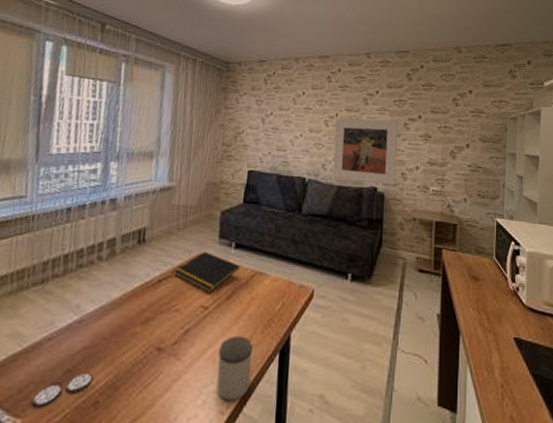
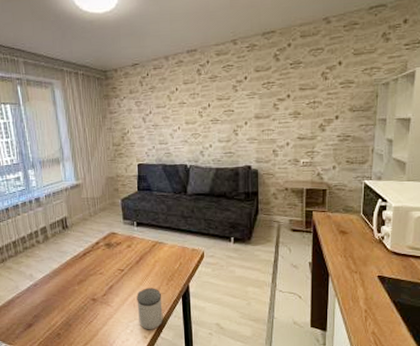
coaster: present [33,372,93,406] -> none [17,316,53,338]
notepad: present [173,251,241,293] -> none [93,230,143,260]
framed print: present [332,118,398,186] -> none [209,103,268,163]

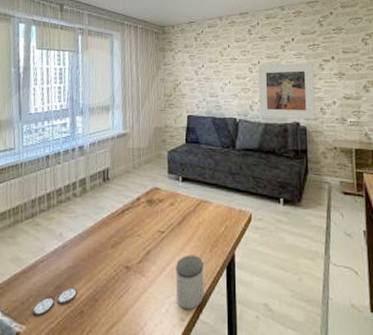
coaster: none [17,316,53,338] -> present [33,288,77,315]
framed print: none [209,103,268,163] -> present [258,63,316,120]

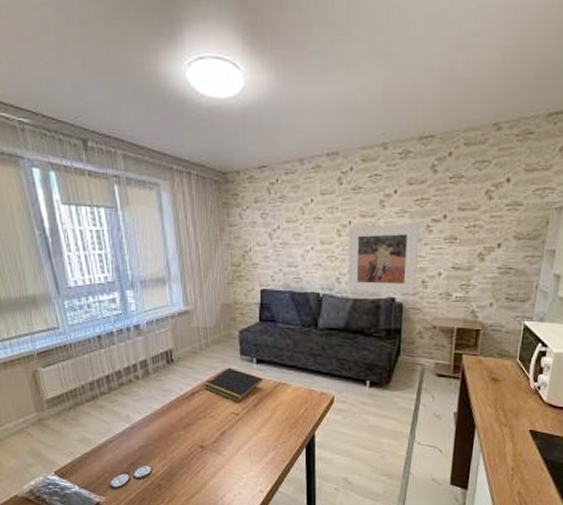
notepad: none [134,185,188,220] -> present [204,367,263,402]
mug: present [175,255,204,310] -> none [253,435,283,483]

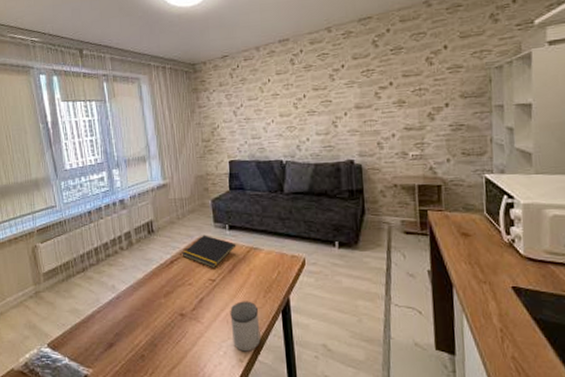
coaster: present [110,465,152,488] -> none [97,335,136,360]
mug: none [253,435,283,483] -> present [230,301,261,352]
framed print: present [347,223,419,295] -> none [304,91,372,158]

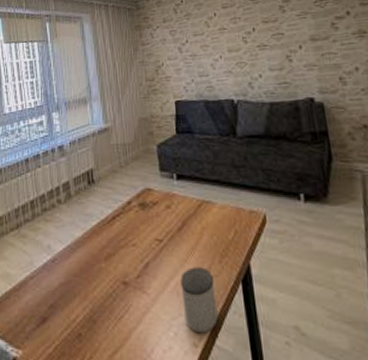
notepad: present [181,235,237,269] -> none [124,185,186,226]

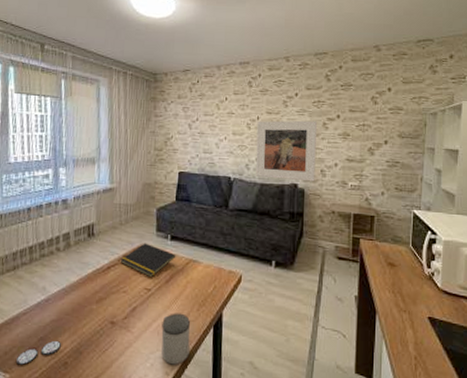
coaster: none [28,307,72,338] -> present [16,340,61,365]
notepad: none [124,185,186,226] -> present [120,243,176,278]
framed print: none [253,22,335,96] -> present [255,120,317,182]

